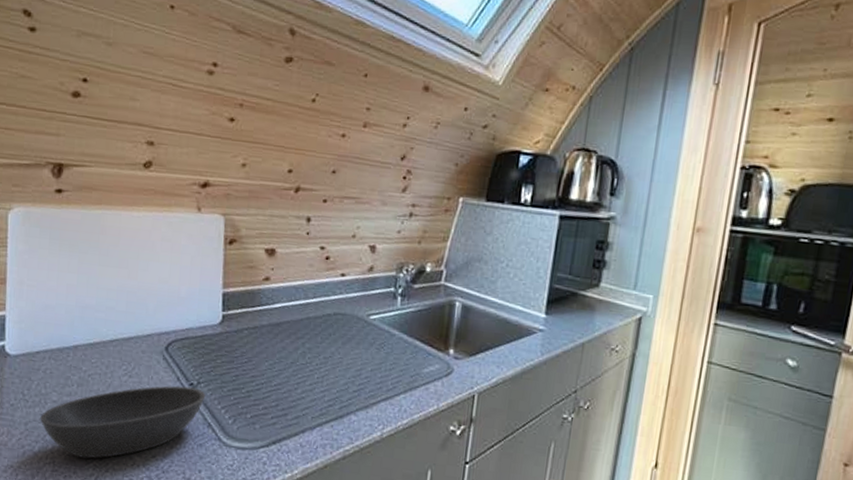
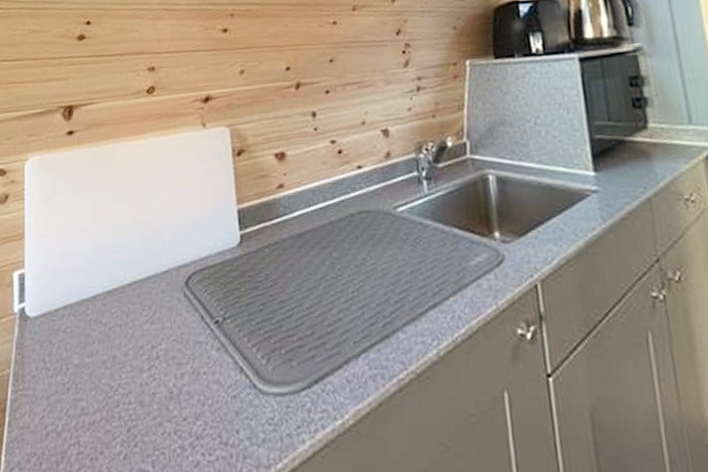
bowl: present [40,386,206,459] -> none [62,326,234,432]

